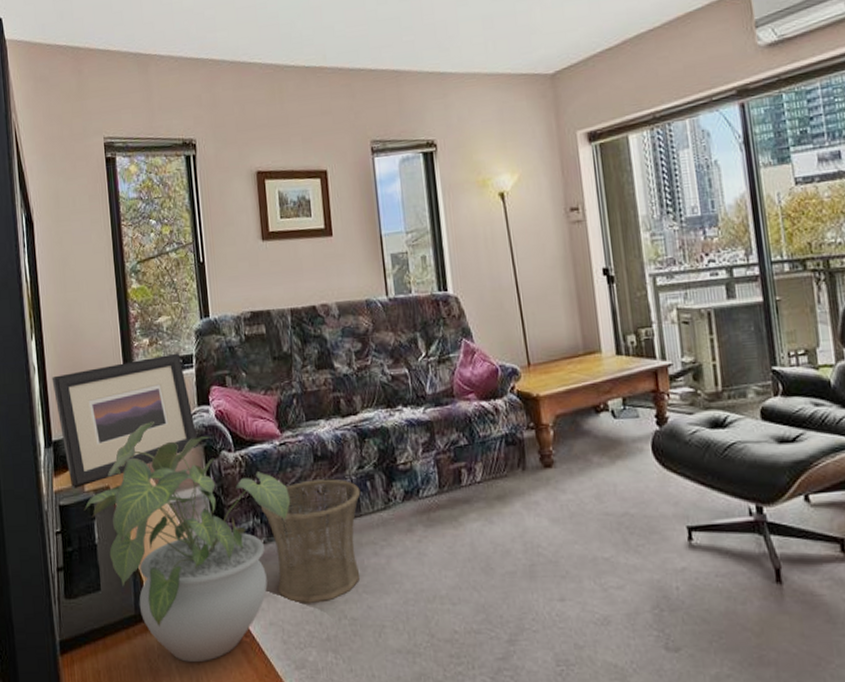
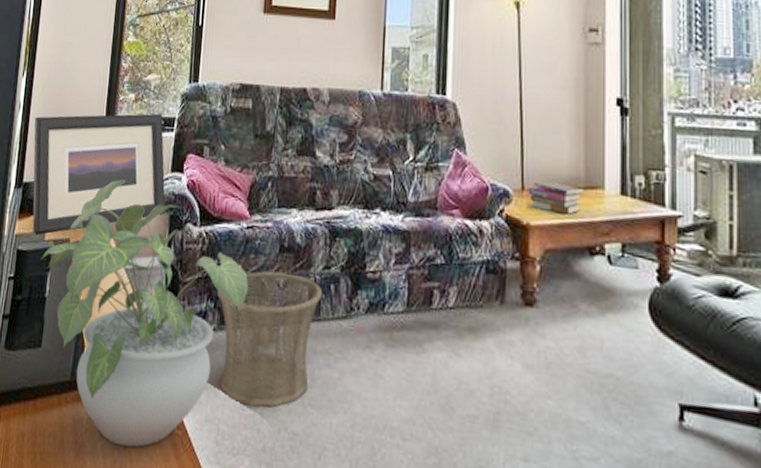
books: none [534,353,583,381] -> present [528,181,584,215]

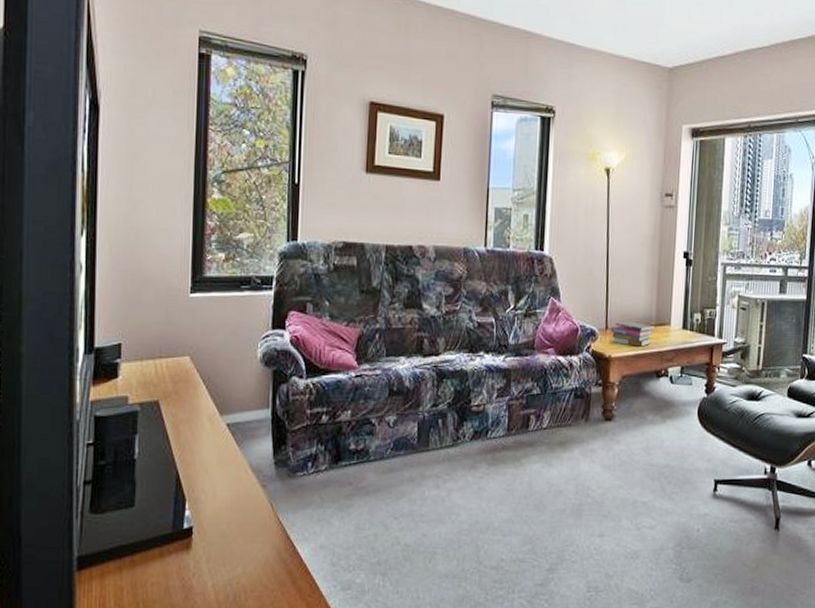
picture frame: present [32,113,166,236] -> none [102,272,268,401]
potted plant: present [41,180,249,447] -> none [125,339,359,581]
basket: present [216,271,323,407] -> none [326,413,431,529]

